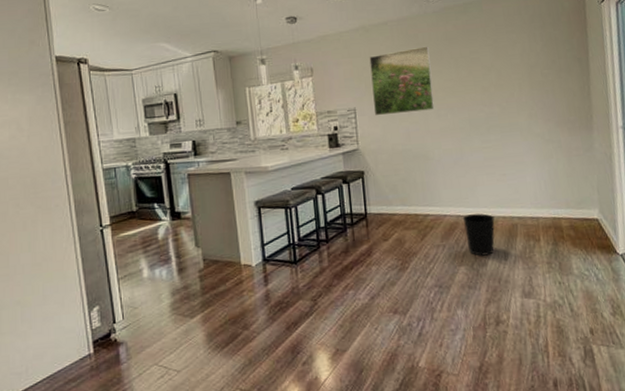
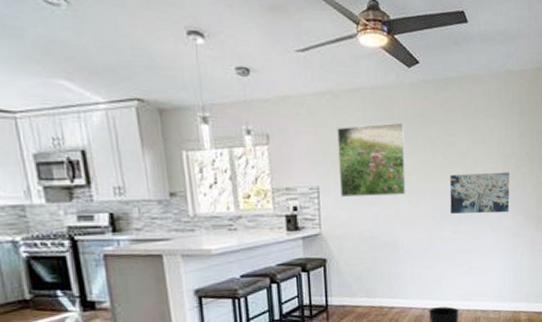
wall art: none [475,81,539,124] -> present [449,172,510,214]

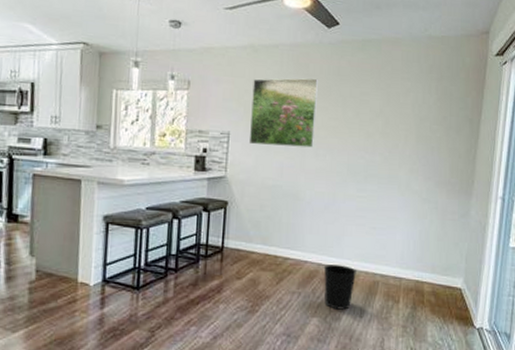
wall art: present [449,172,510,214] -> none [357,132,423,177]

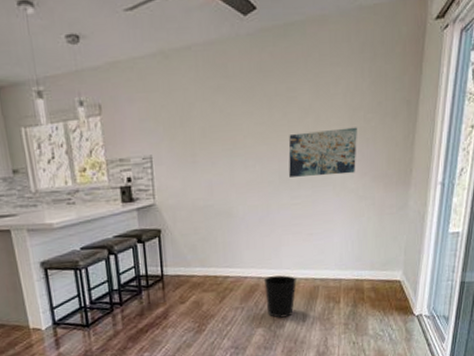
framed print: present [248,78,318,148] -> none [168,79,242,166]
wall art: none [357,132,423,177] -> present [288,127,357,177]

